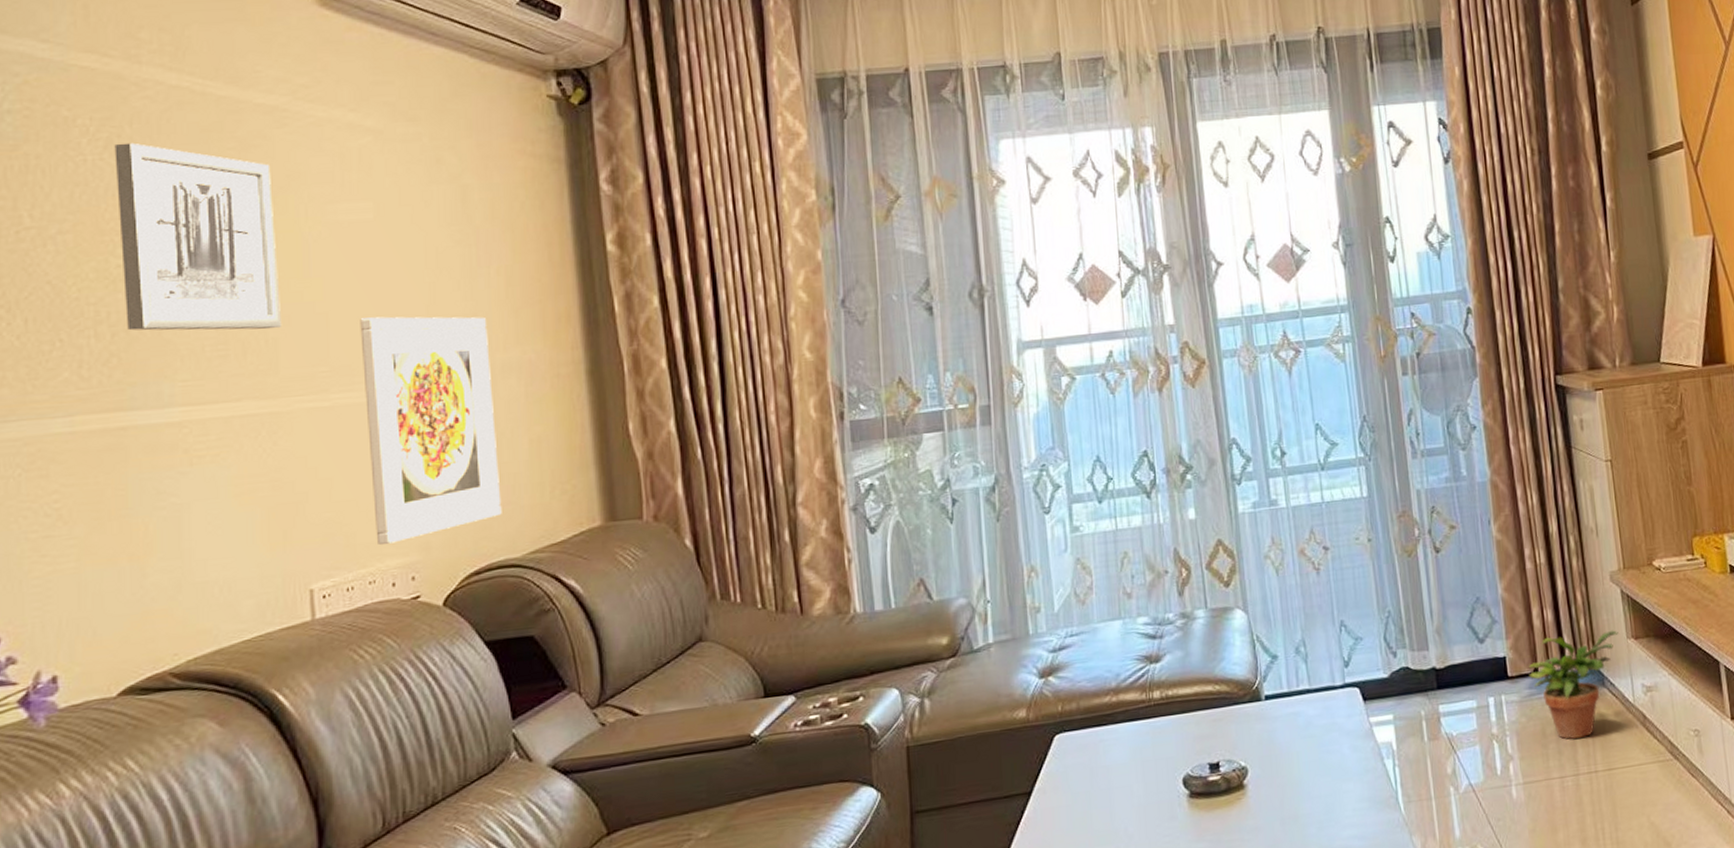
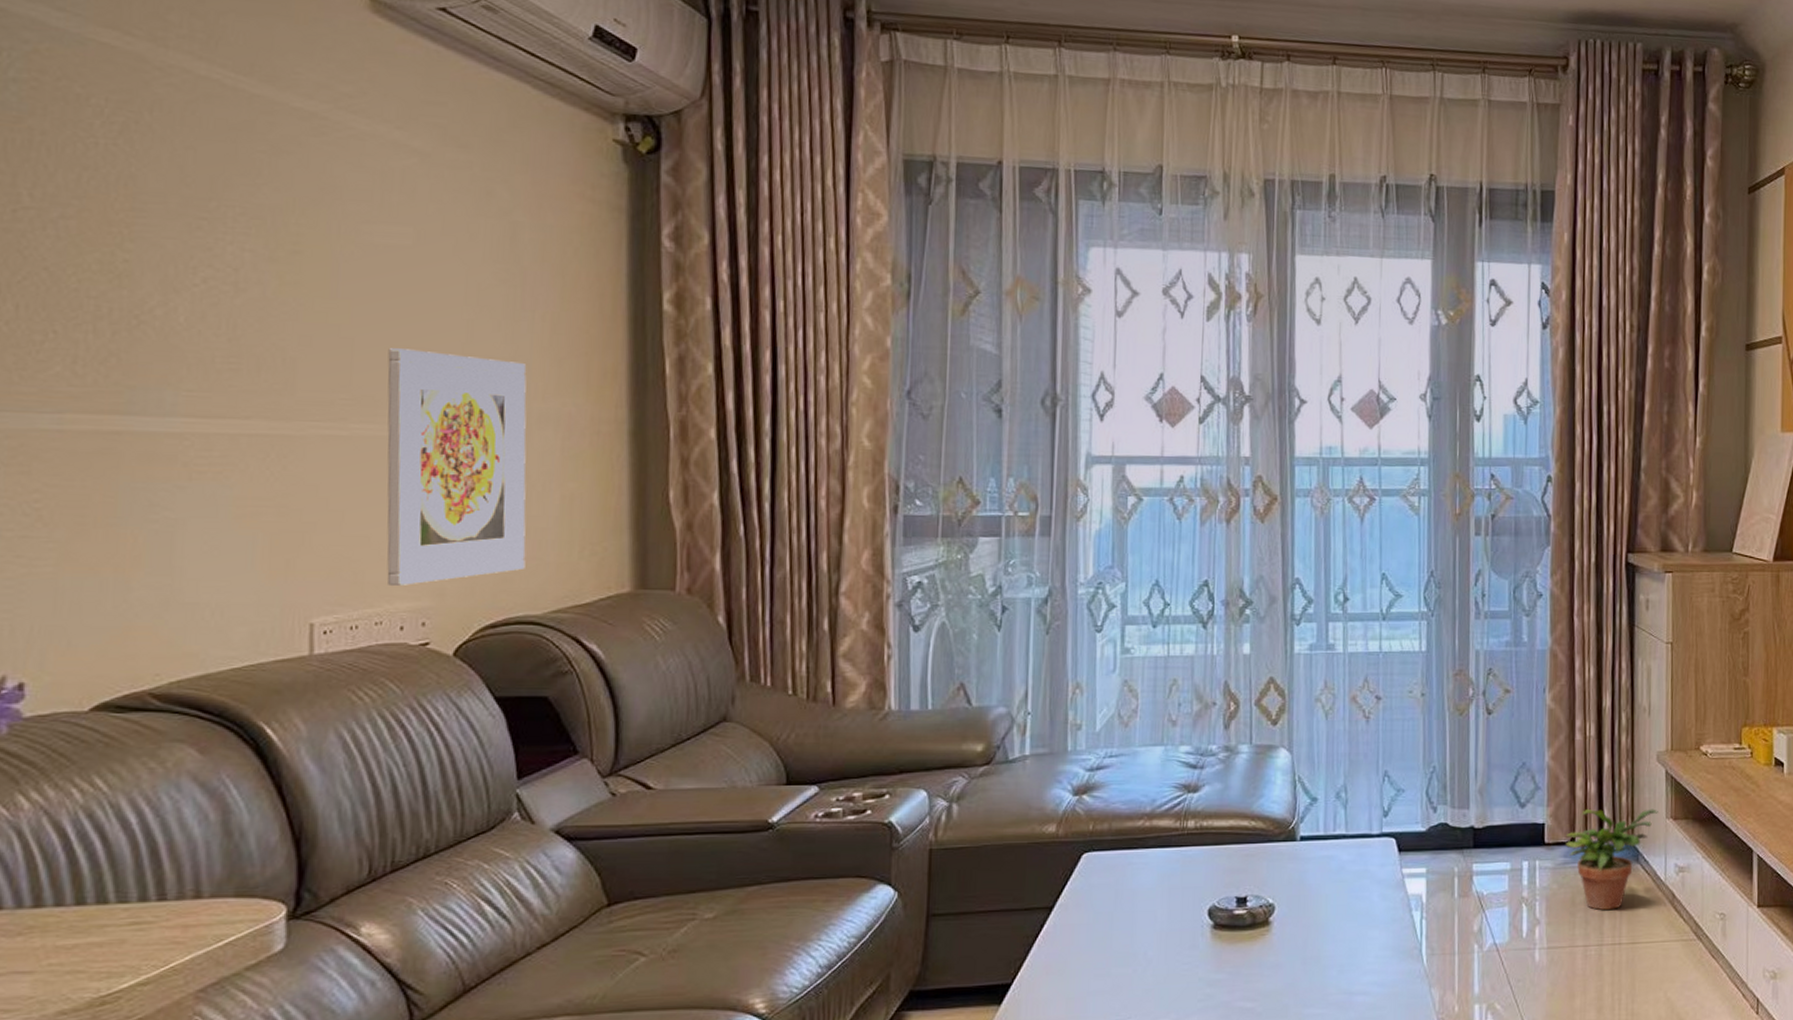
wall art: present [114,142,281,331] -> none [129,130,303,348]

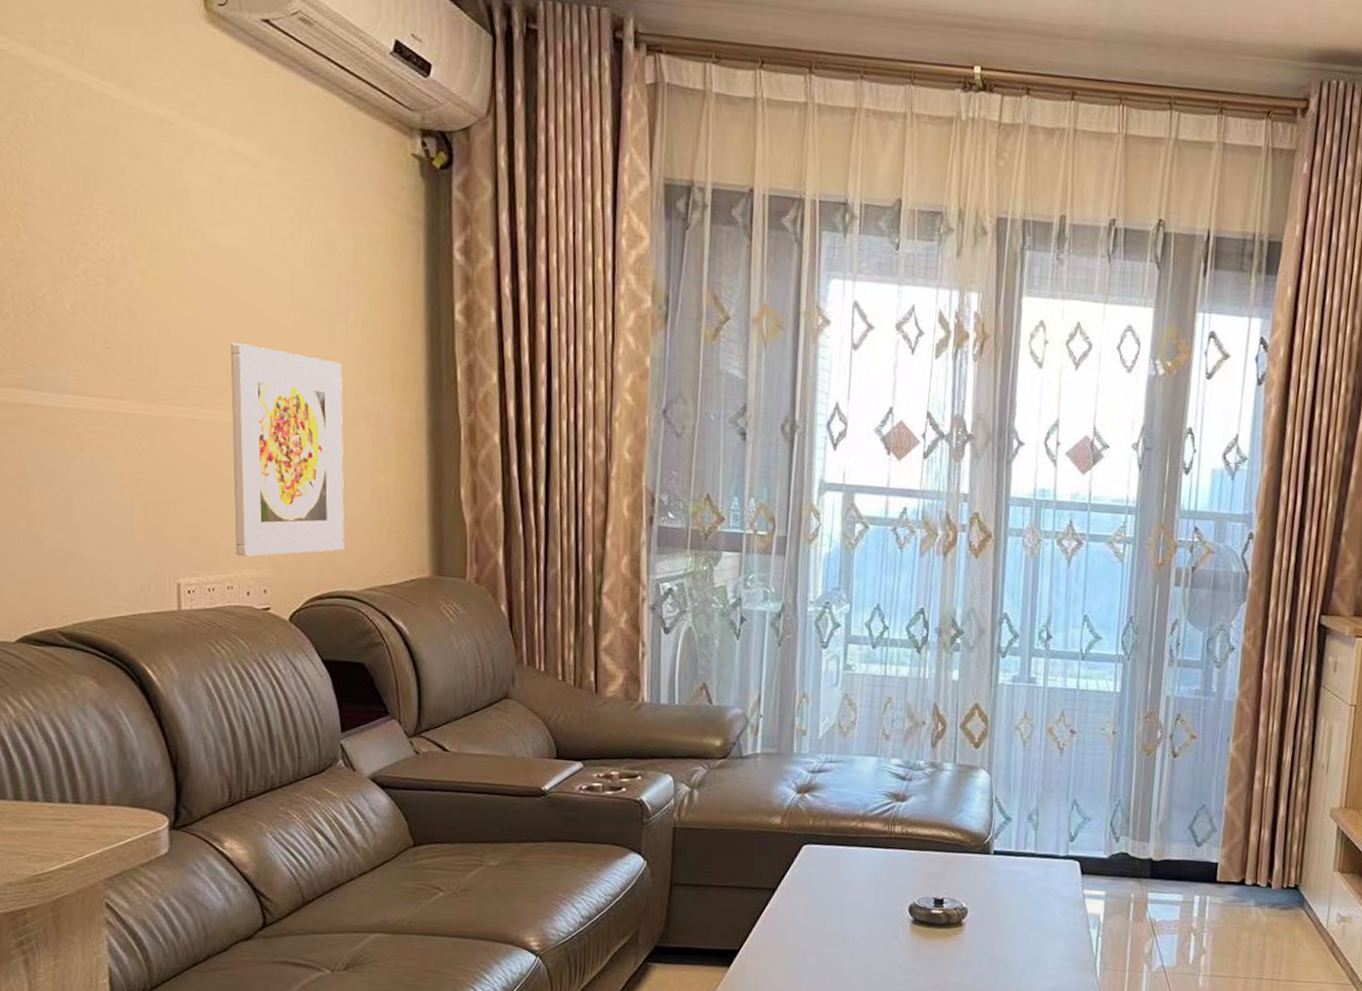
potted plant: present [1565,808,1660,910] -> none [1235,853,1328,949]

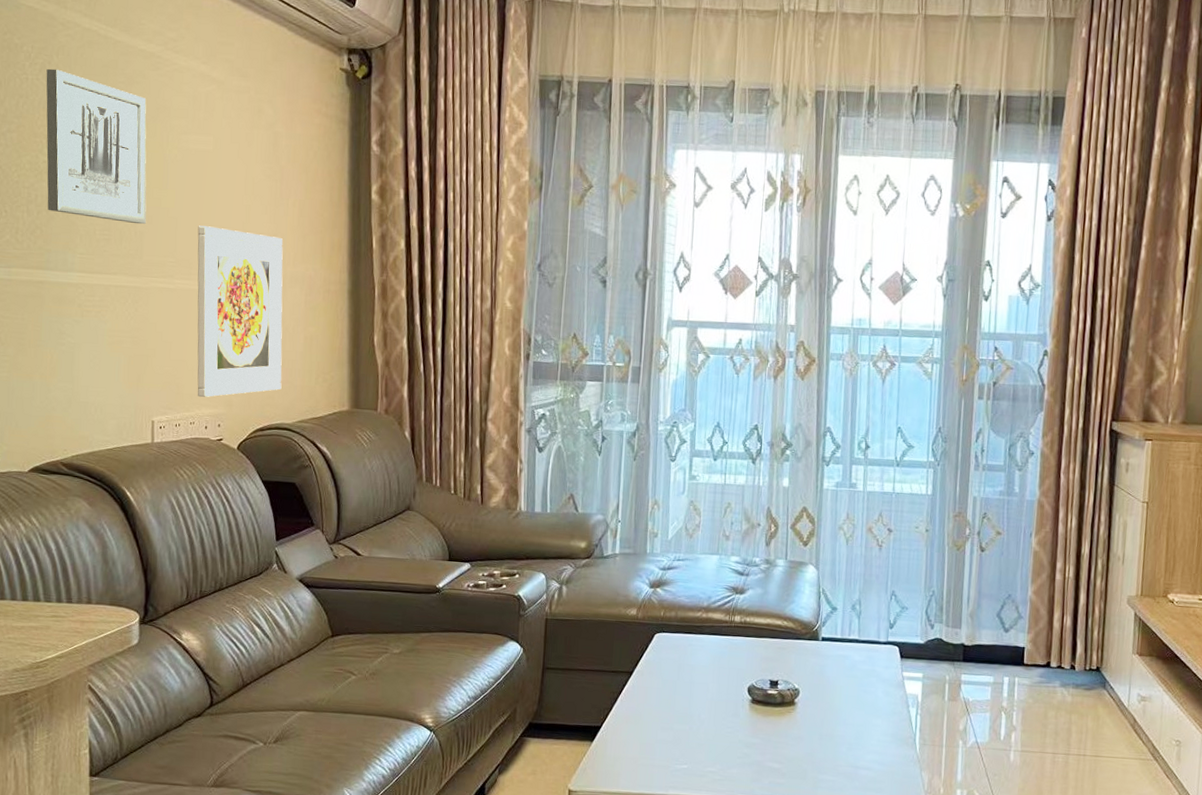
wall art: none [20,129,162,338] -> present [46,68,147,224]

